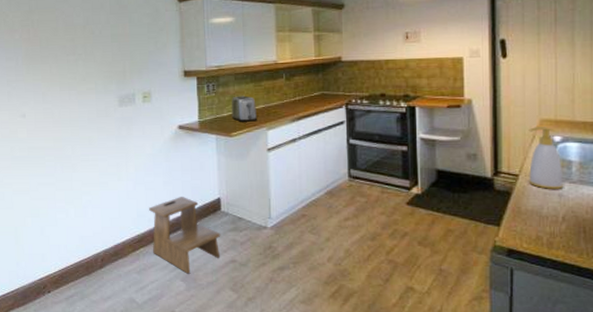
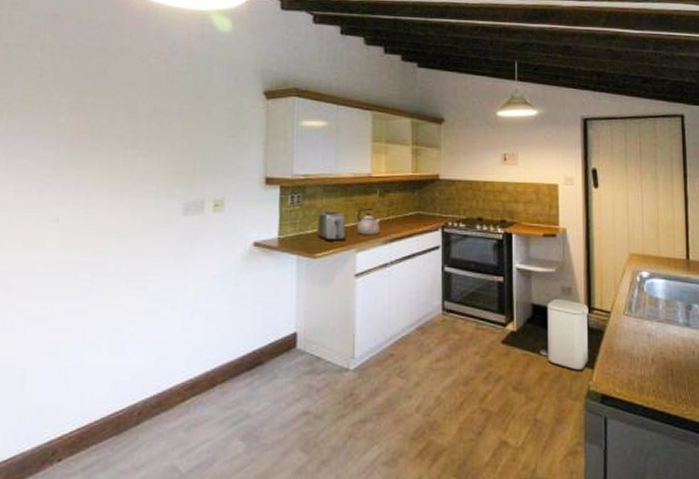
step stool: present [149,197,221,274] -> none [208,330,294,430]
kettle: none [266,91,288,116] -> present [356,207,381,237]
pedal bin: none [444,164,495,229] -> present [540,298,588,372]
soap bottle: present [528,127,564,190] -> none [619,261,652,329]

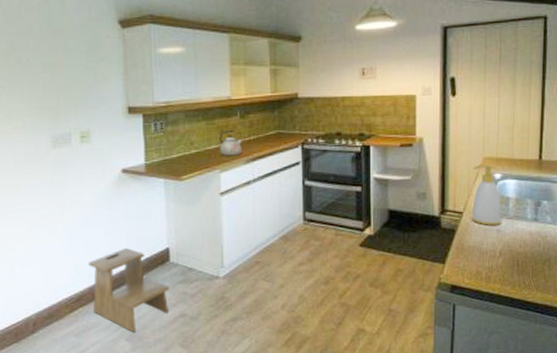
step stool: none [208,330,294,430] -> present [89,248,170,333]
toaster: present [316,210,347,243] -> none [181,135,210,165]
pedal bin: present [540,298,588,372] -> none [395,203,442,267]
soap bottle: none [619,261,652,329] -> present [471,164,502,226]

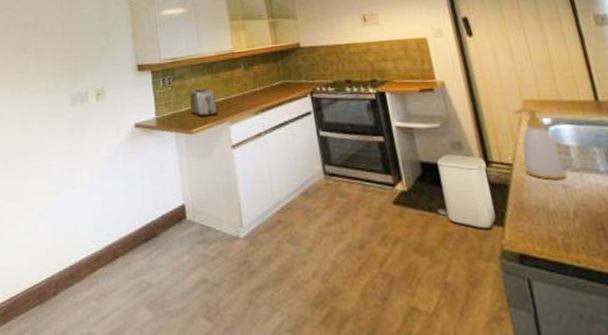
step stool: present [89,248,170,333] -> none [107,205,189,299]
toaster: none [181,135,210,165] -> present [189,88,219,118]
kettle: present [219,129,242,157] -> none [225,81,250,109]
pedal bin: none [395,203,442,267] -> present [436,153,496,231]

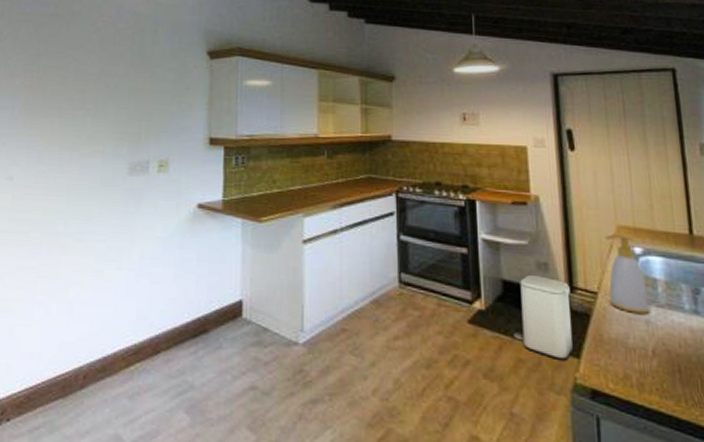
toaster: present [189,88,219,118] -> none [262,172,293,206]

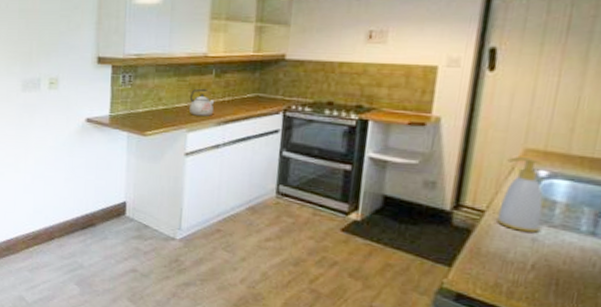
kettle: none [303,170,329,201] -> present [188,88,215,117]
pedal bin: present [513,274,573,362] -> none [386,191,456,269]

